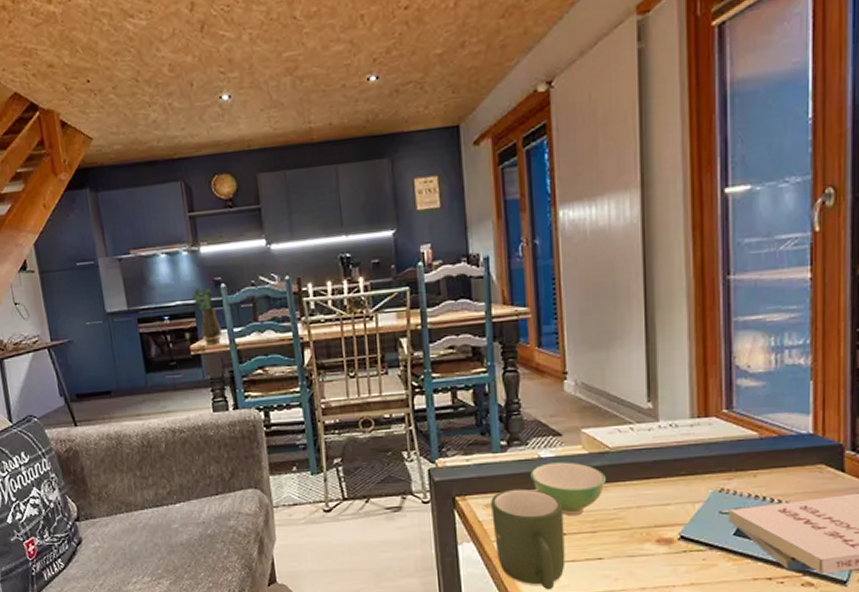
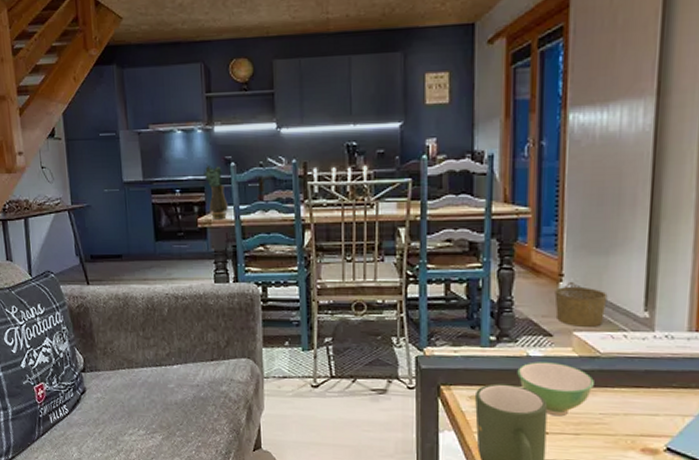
basket: none [560,380,611,425] -> present [554,283,608,329]

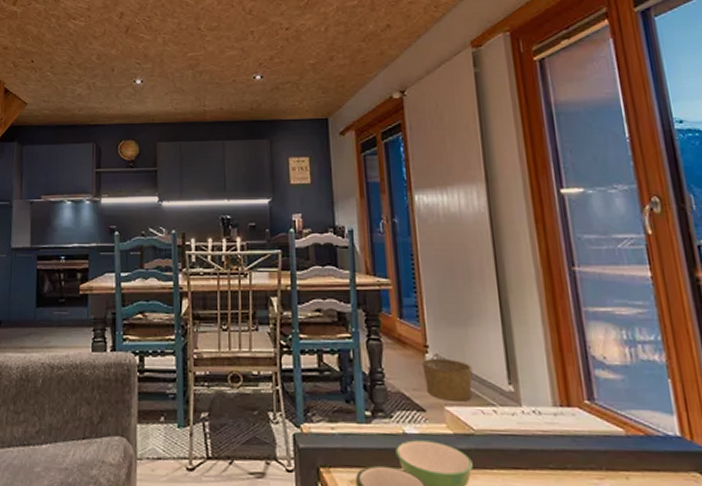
vase: present [202,164,228,220] -> none [87,233,110,287]

